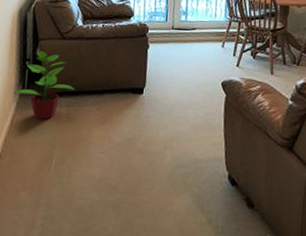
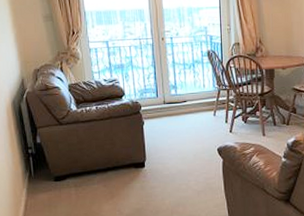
potted plant: present [13,50,75,120] -> none [22,137,79,201]

